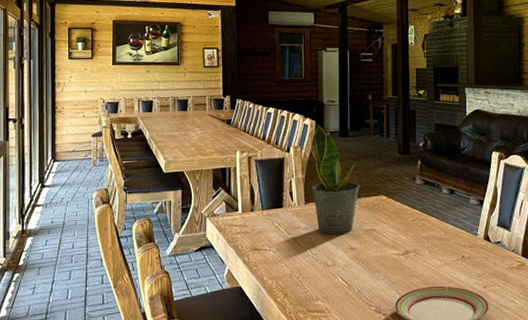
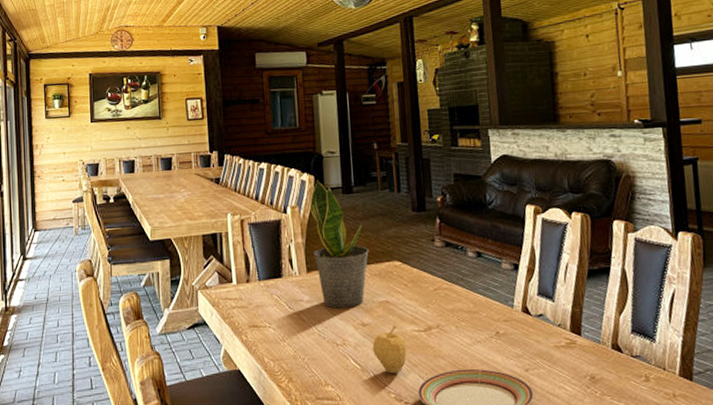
fruit: none [358,250,388,290] -> present [372,325,408,374]

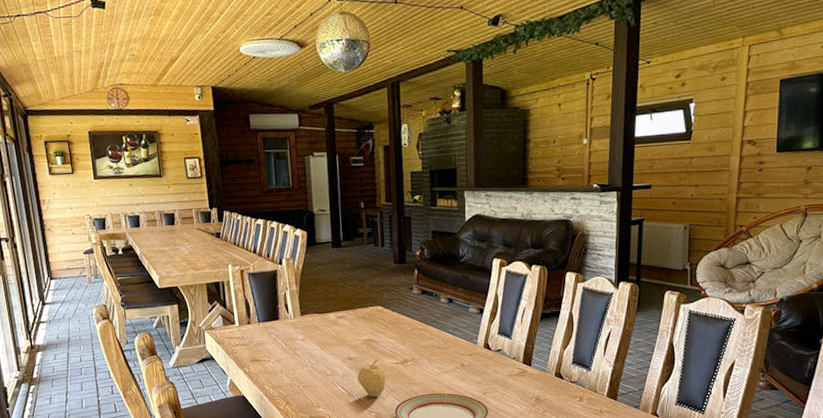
potted plant: present [310,181,369,309] -> none [303,236,355,346]

